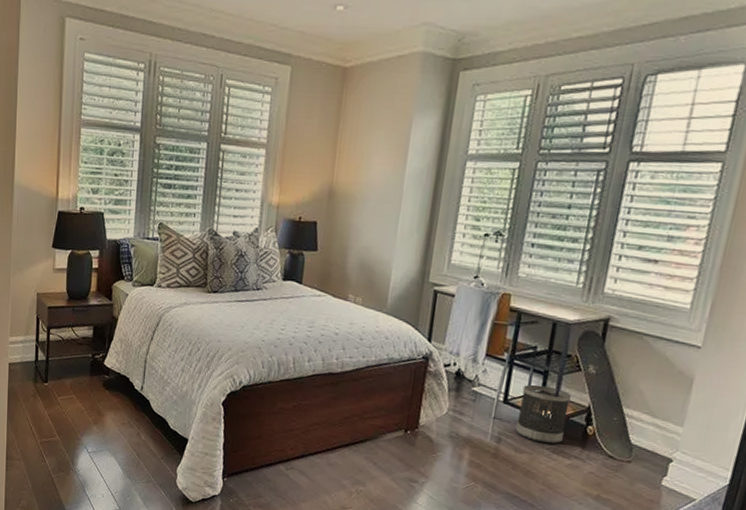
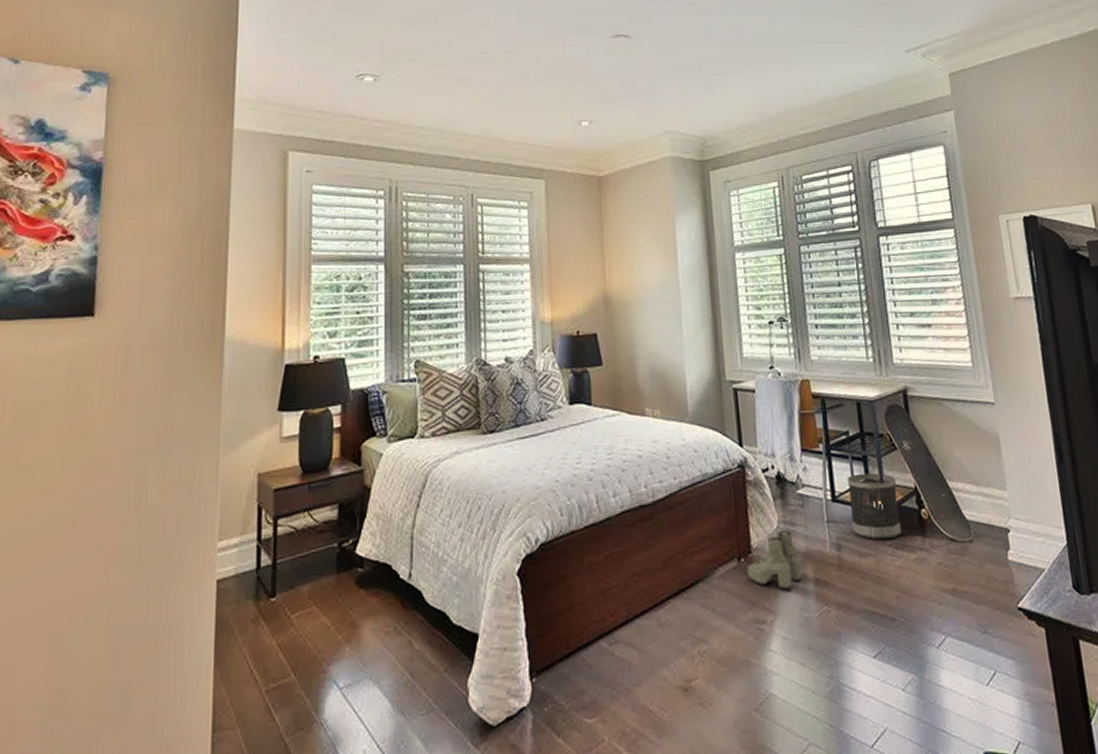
boots: none [410,417,462,463] -> present [747,531,803,590]

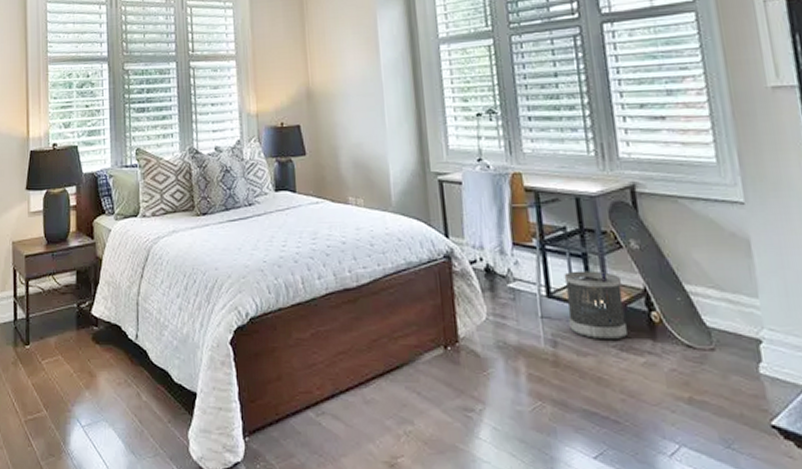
boots: present [747,531,803,590] -> none [454,323,514,381]

